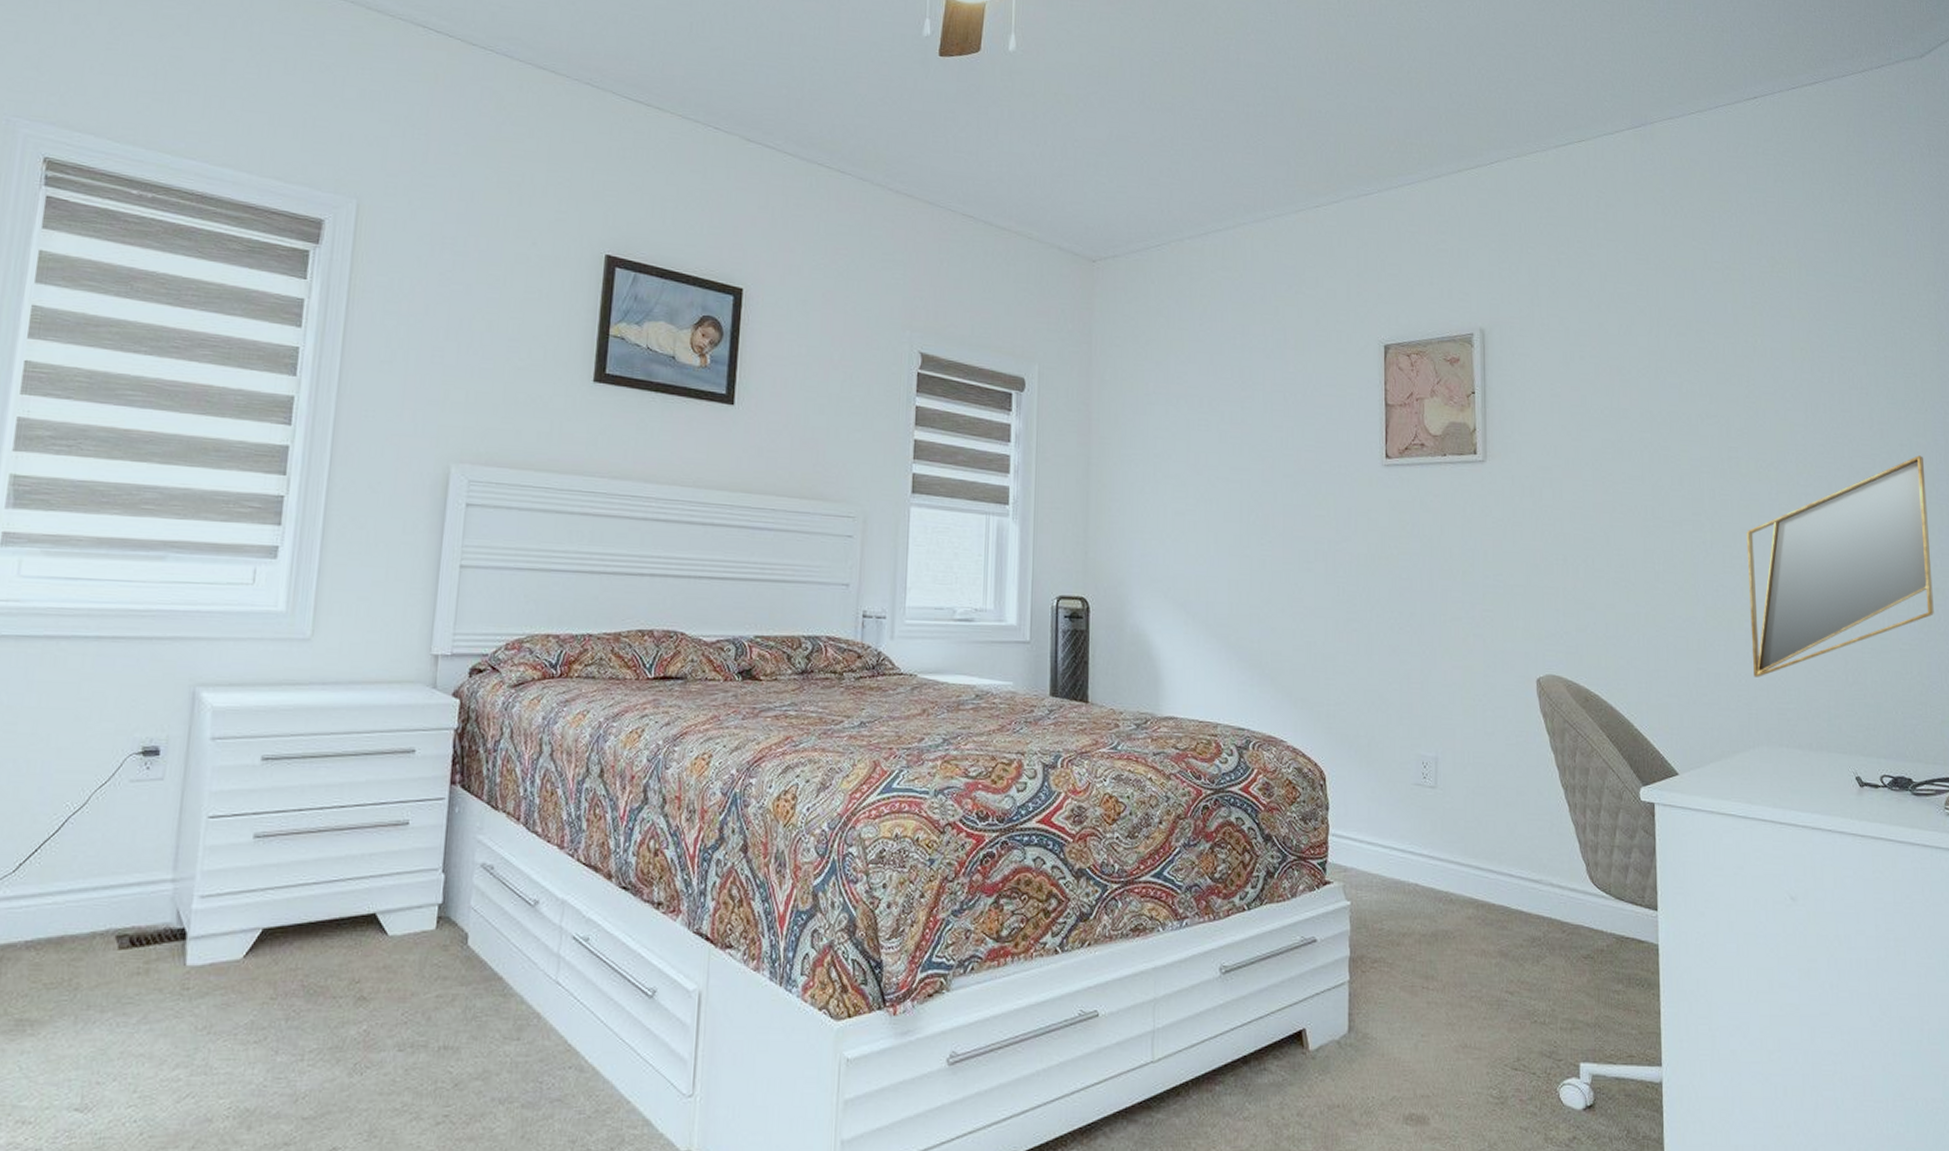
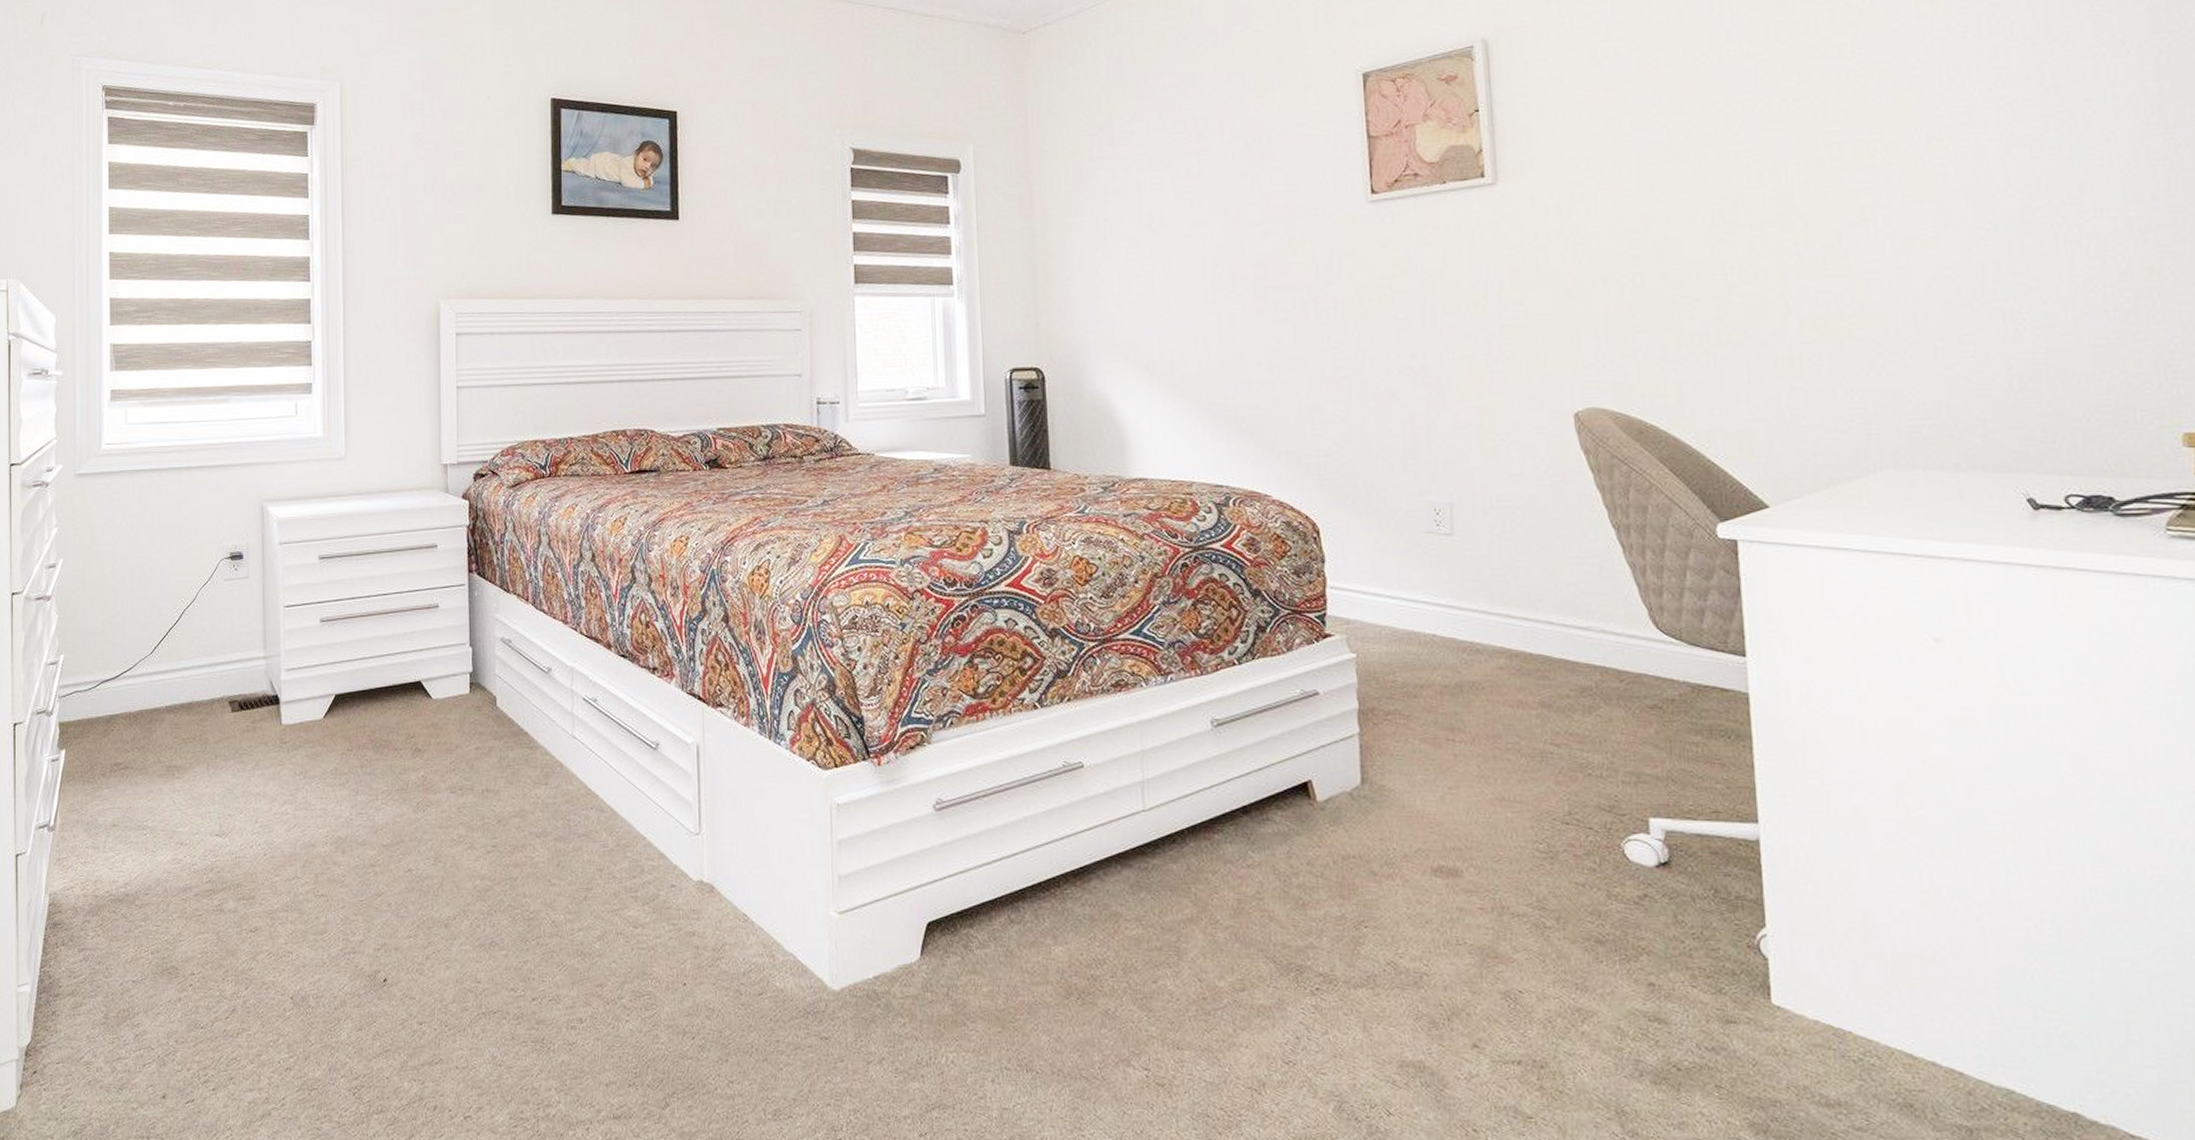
home mirror: present [1746,455,1934,677] -> none [1855,109,2145,392]

